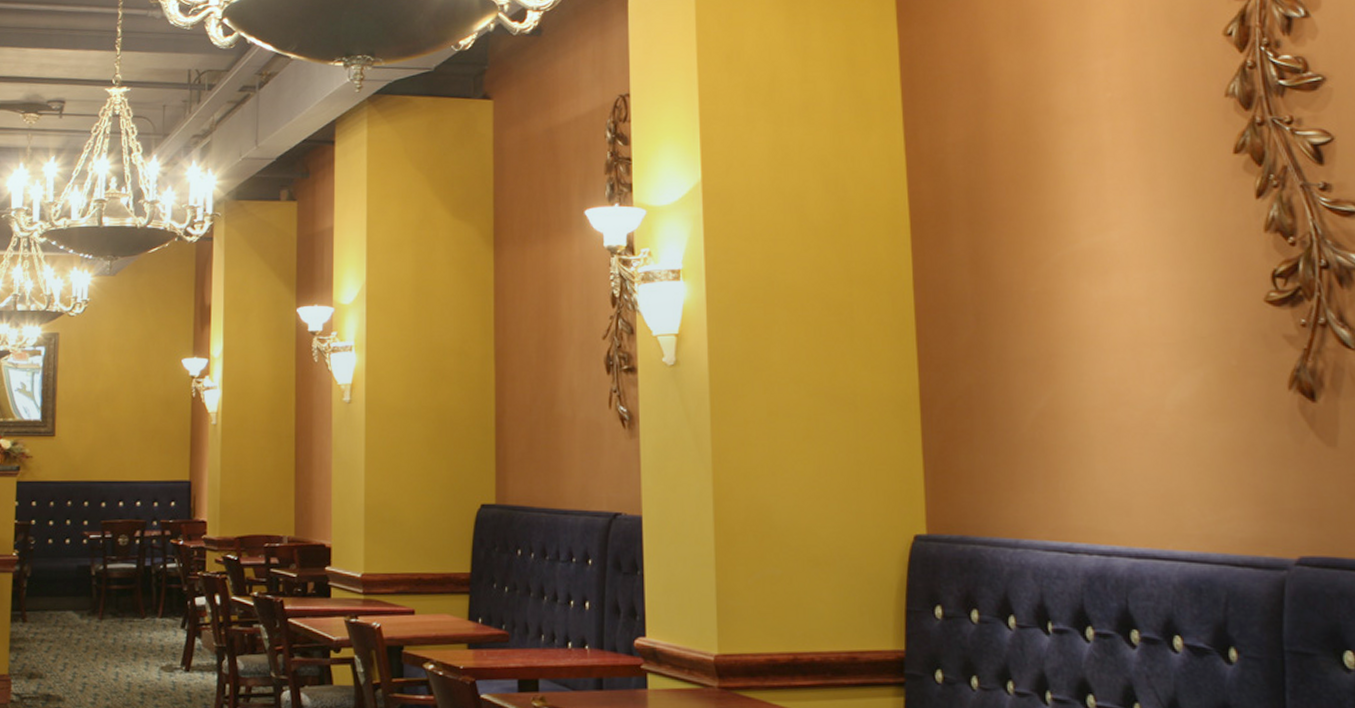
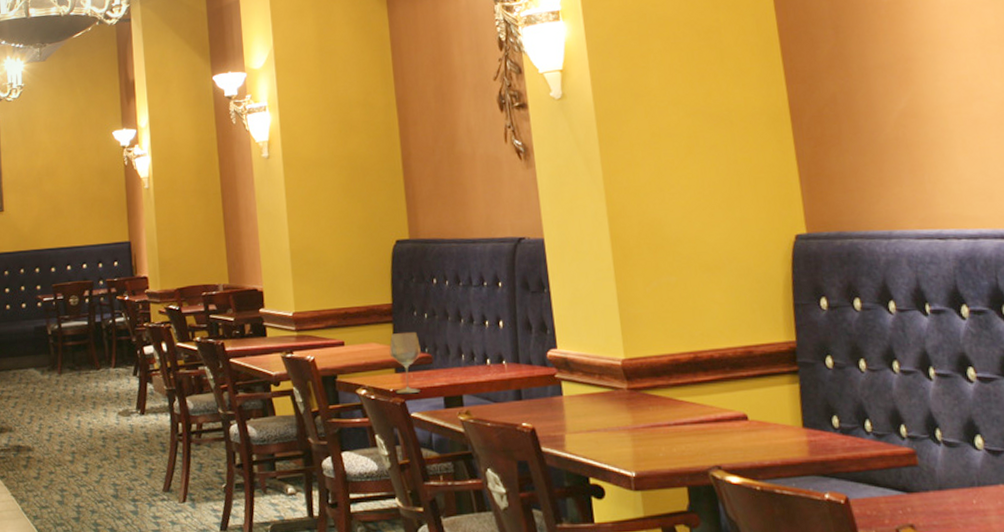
wine glass: none [463,605,497,673] -> present [389,331,421,394]

